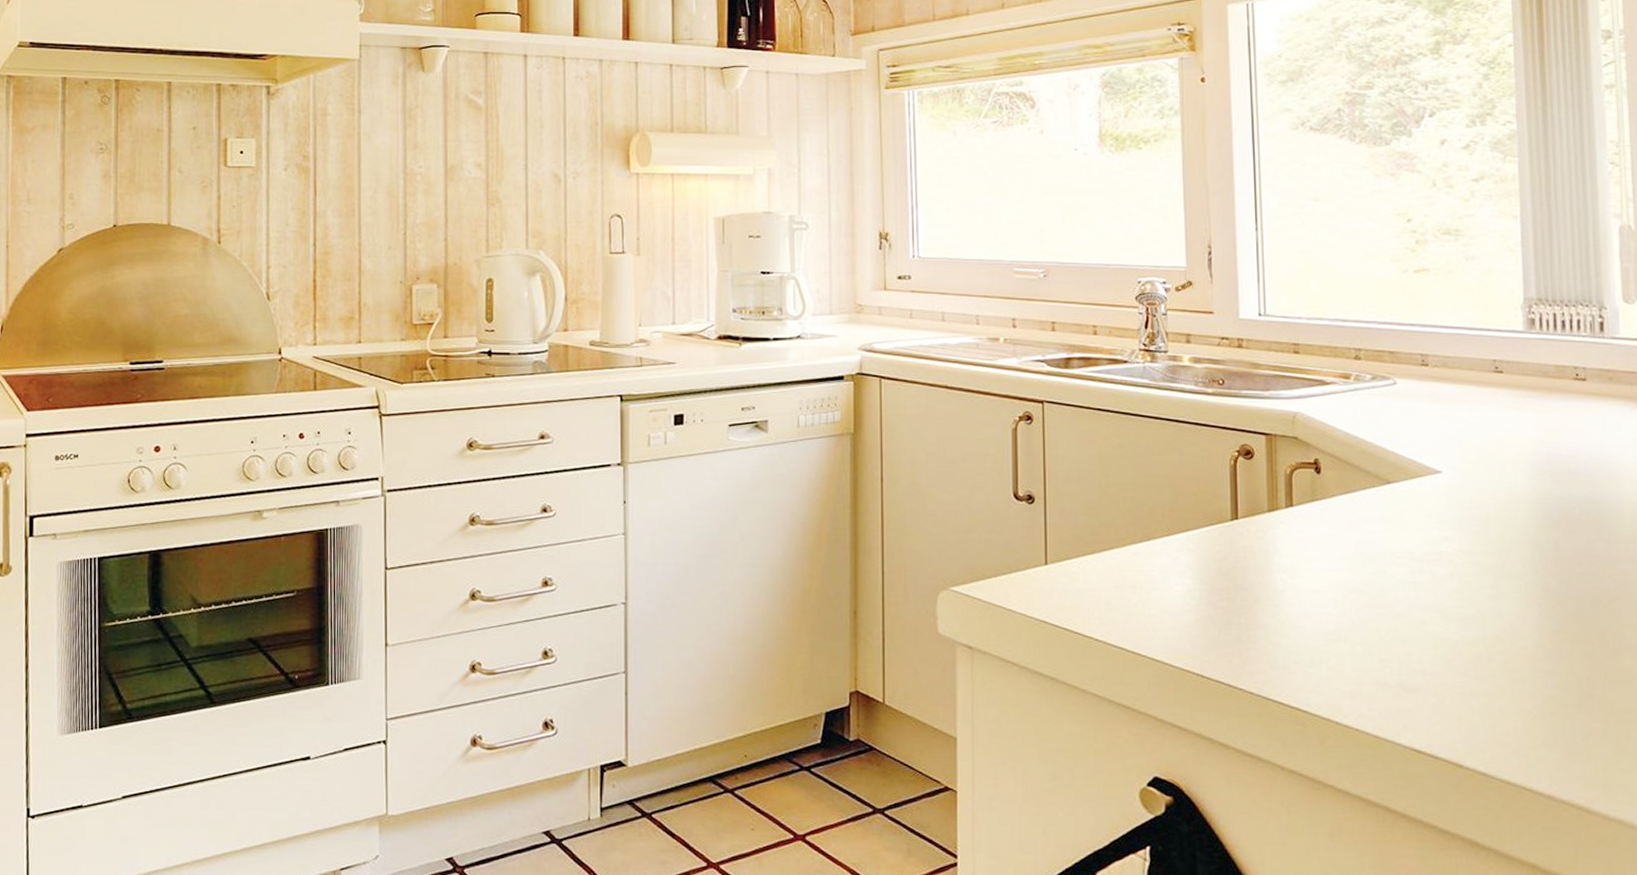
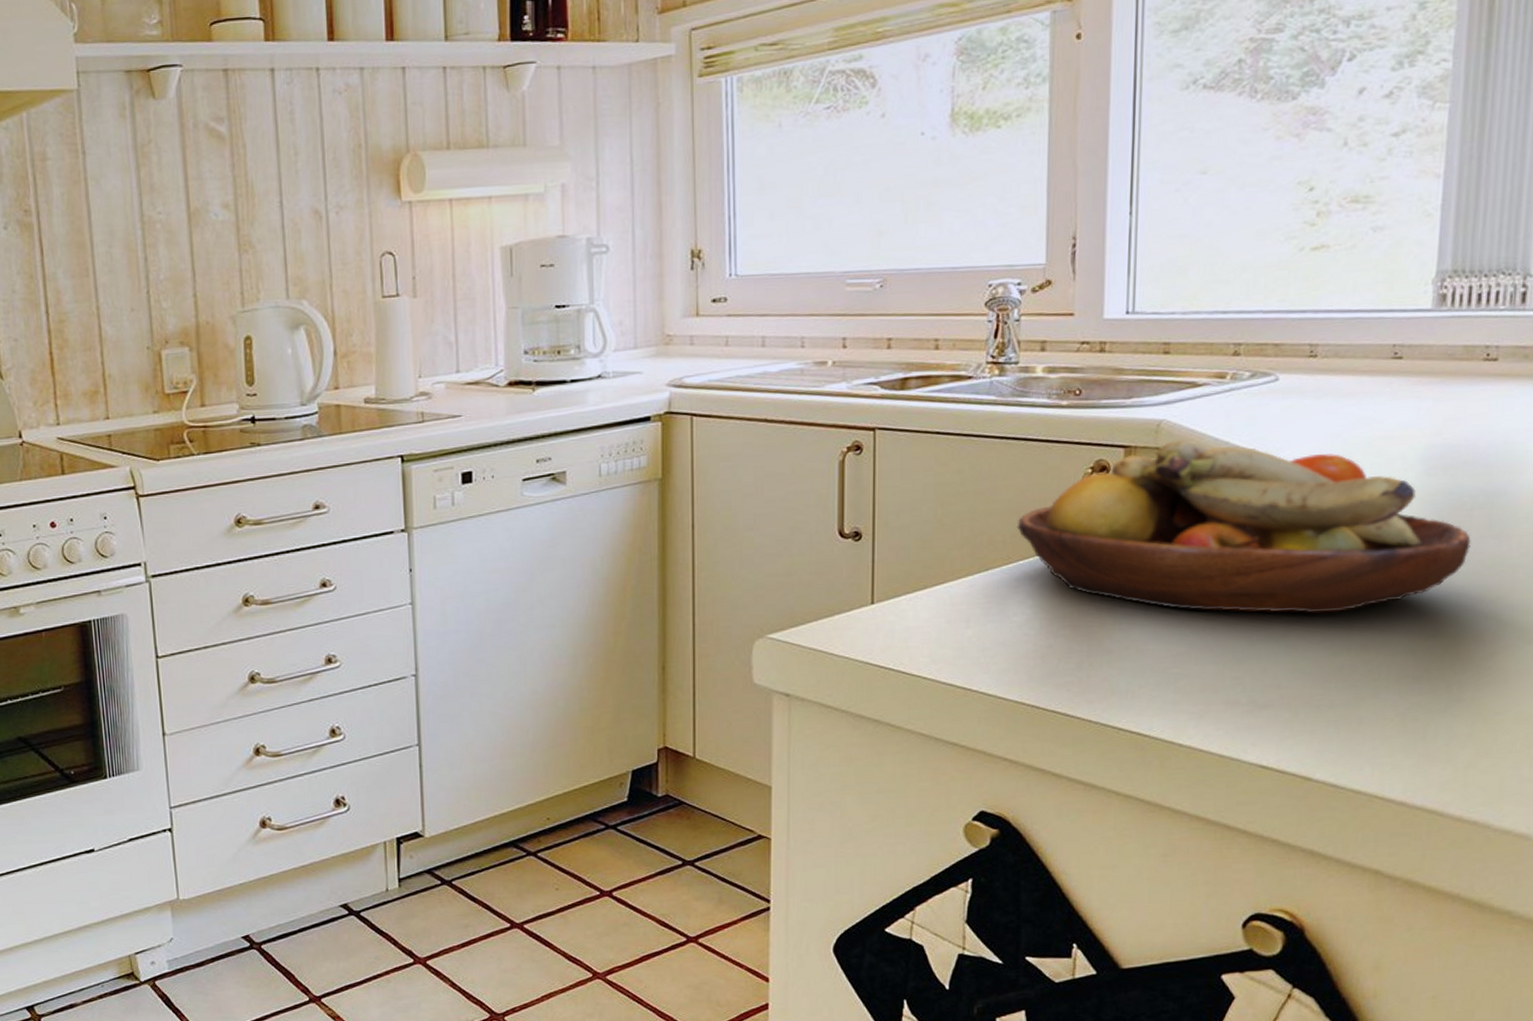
fruit bowl: none [1174,430,1583,603] -> present [1016,439,1471,614]

